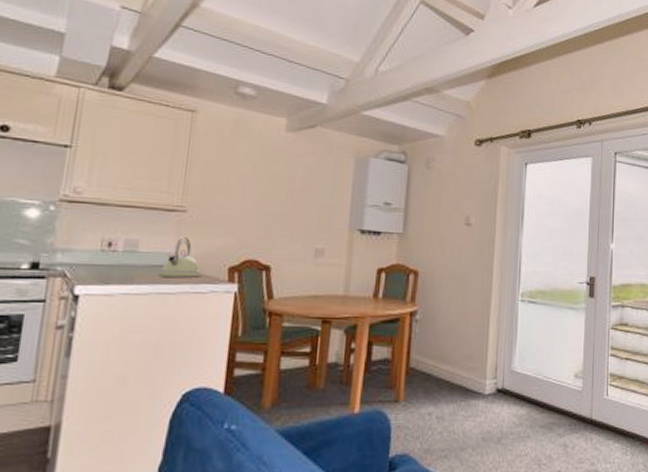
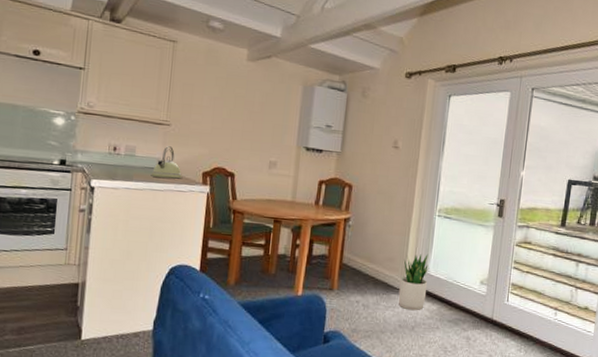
planter: none [479,347,515,418] -> present [398,253,430,311]

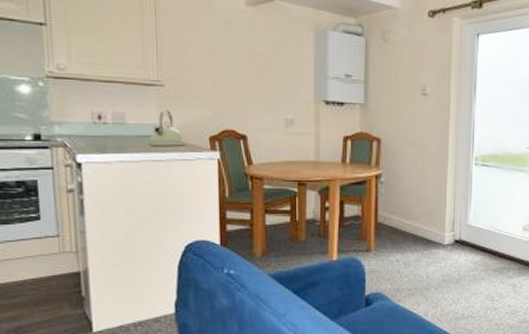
planter: present [398,253,430,311] -> none [440,204,470,264]

